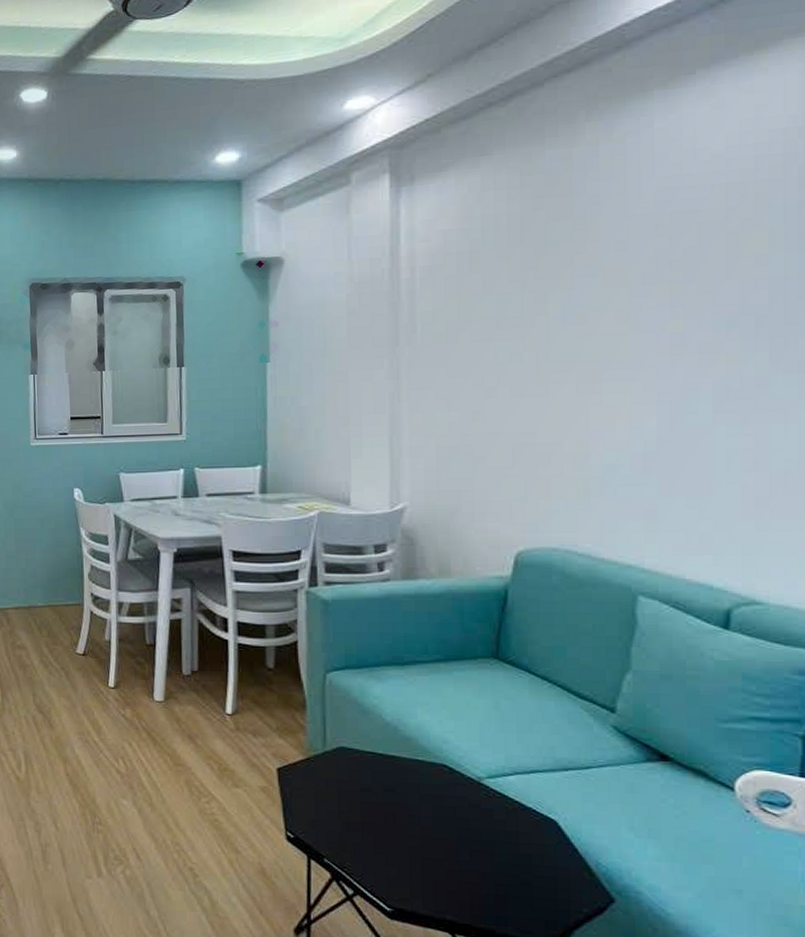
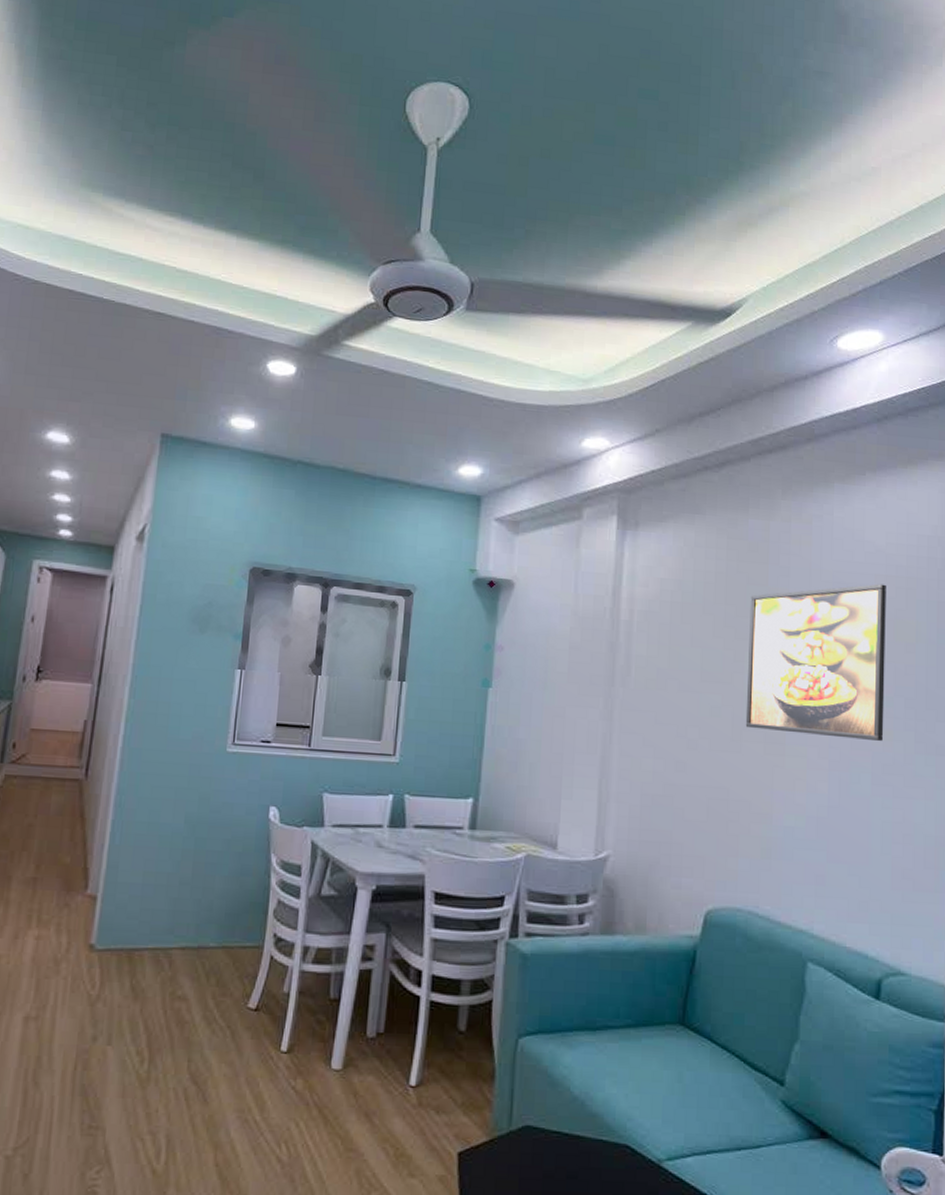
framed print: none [552,193,728,370] -> present [745,583,886,742]

